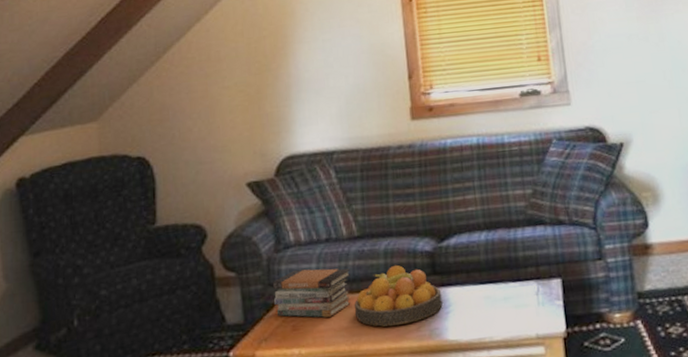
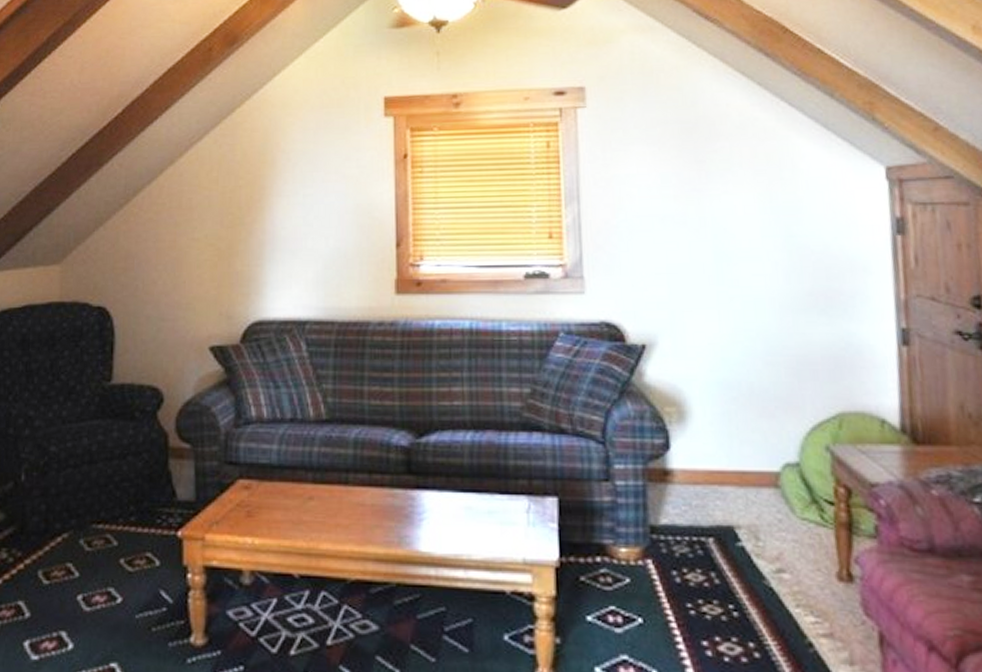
book stack: present [272,268,351,318] -> none [228,449,316,508]
fruit bowl: present [354,265,443,327] -> none [316,458,416,526]

